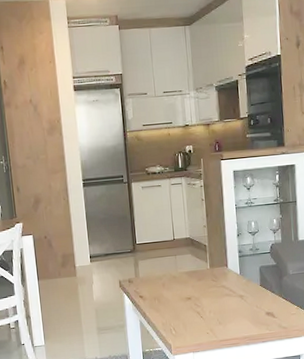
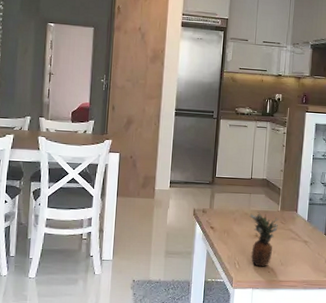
fruit: none [178,273,210,330] -> present [249,212,279,267]

